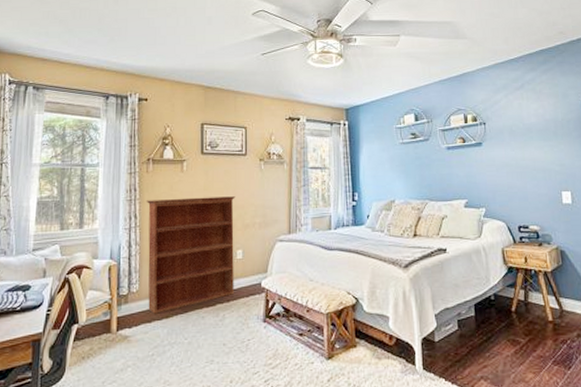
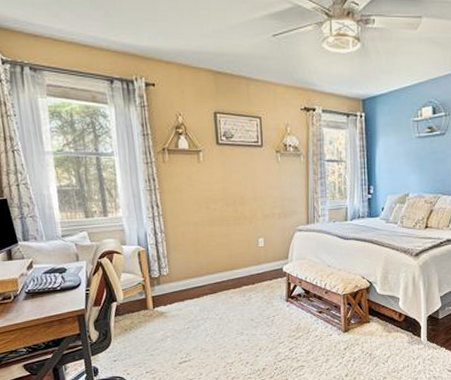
bookcase: present [146,196,235,314] -> none [166,188,258,294]

